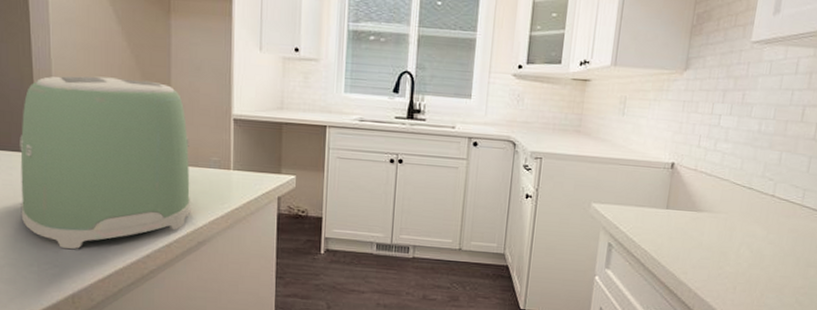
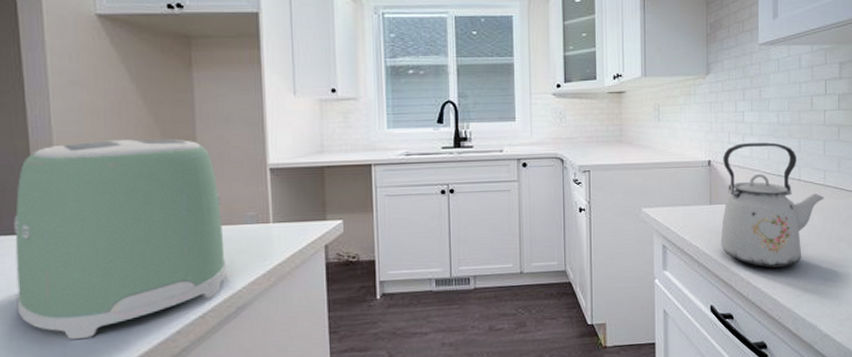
kettle: none [671,149,799,285] -> present [720,142,825,268]

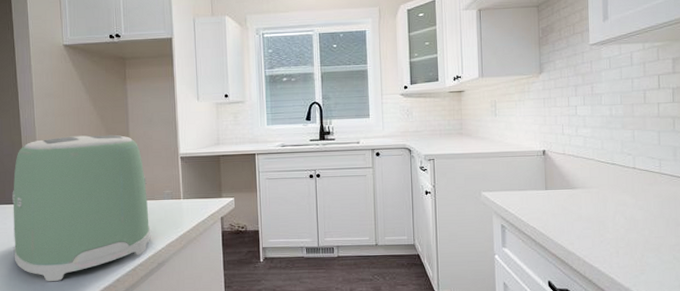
kettle: present [720,142,825,268] -> none [556,133,661,249]

